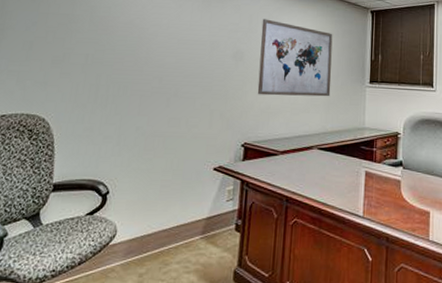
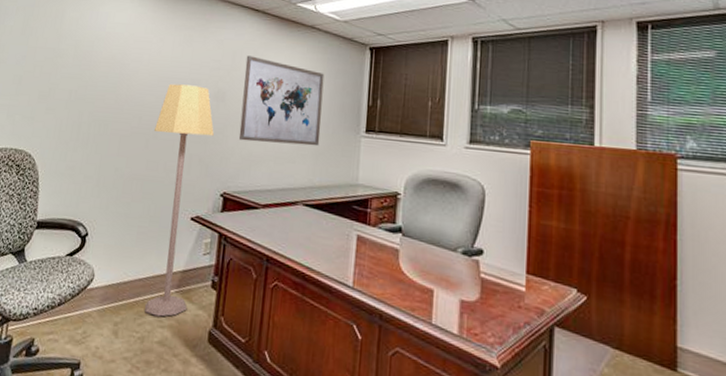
lamp: none [170,45,234,263] -> present [145,83,214,317]

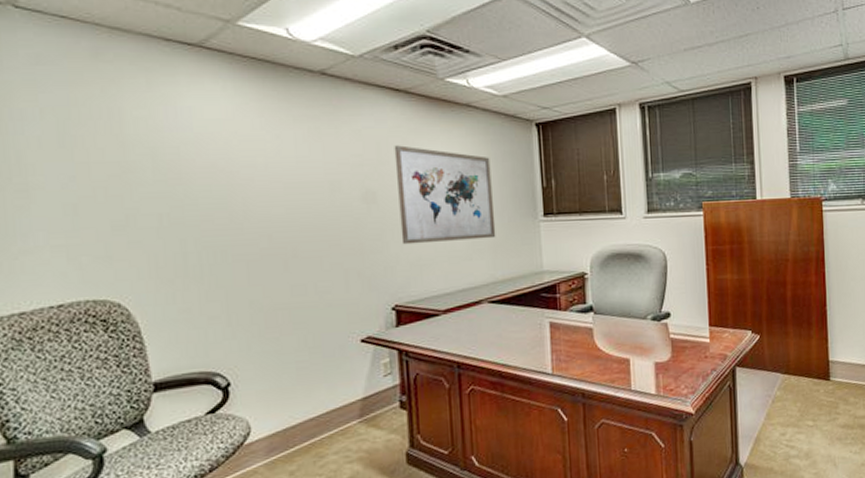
lamp: present [145,83,214,317] -> none [292,188,376,453]

